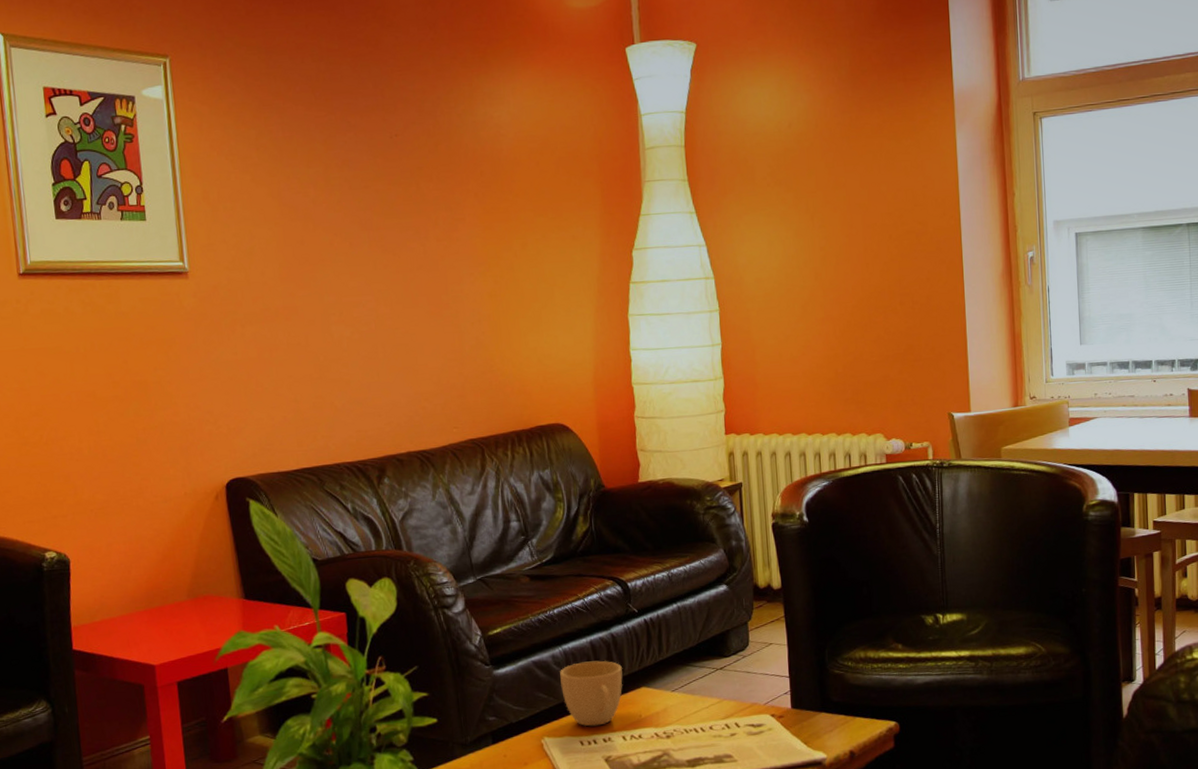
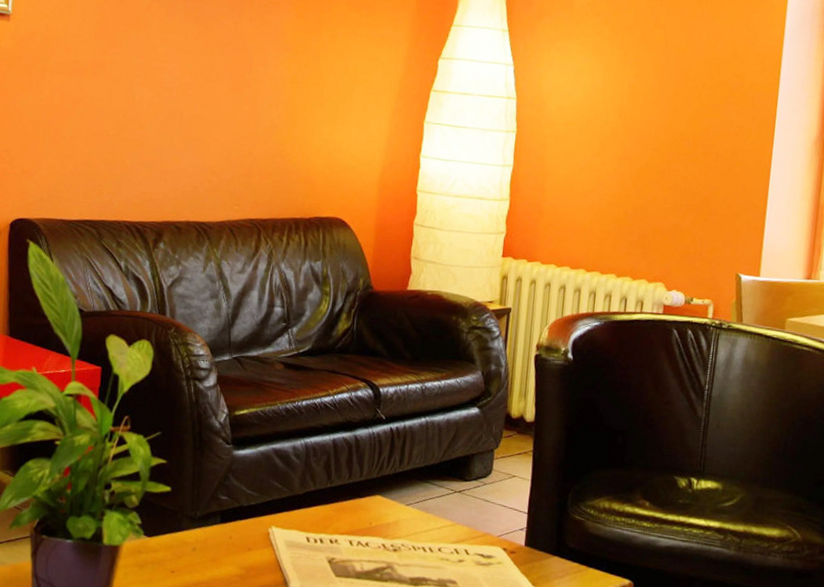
cup: present [560,660,623,727] -> none [297,458,360,526]

